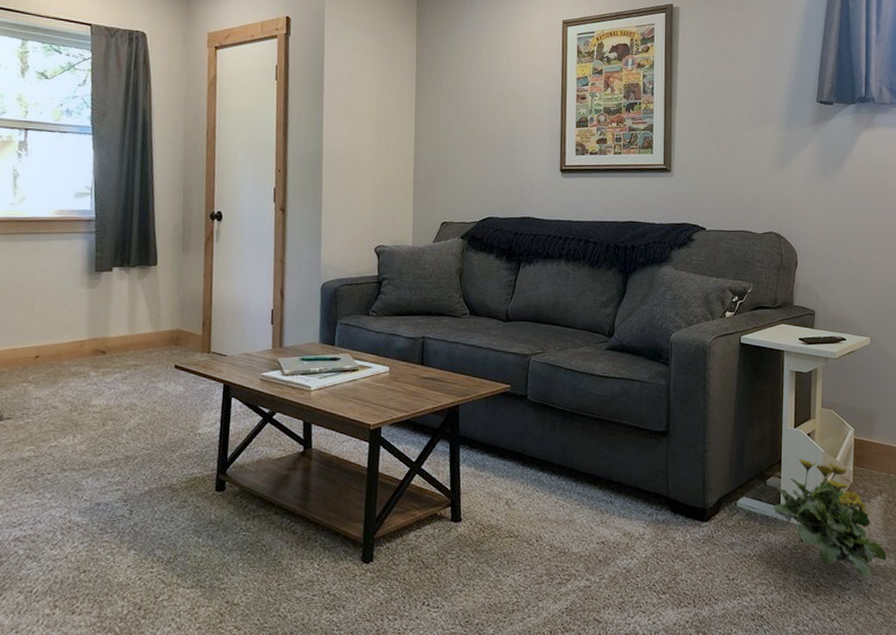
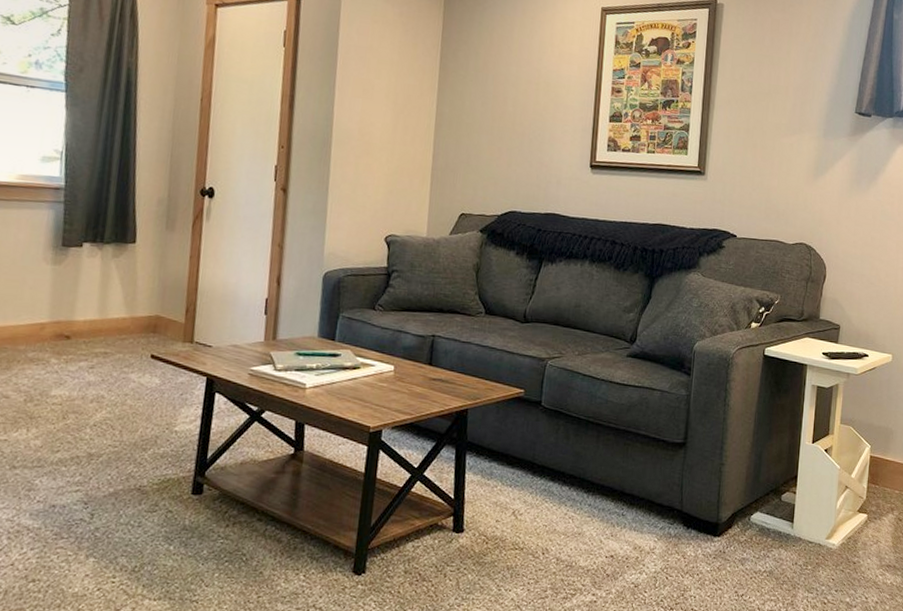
flowering plant: present [773,459,887,578] -> none [786,475,894,595]

